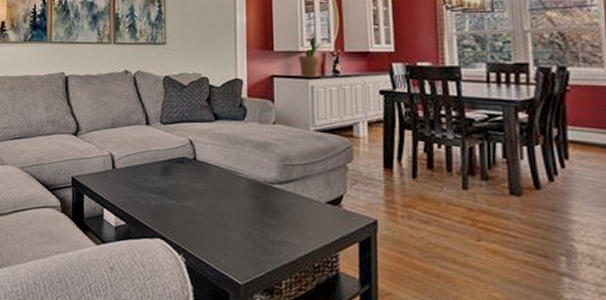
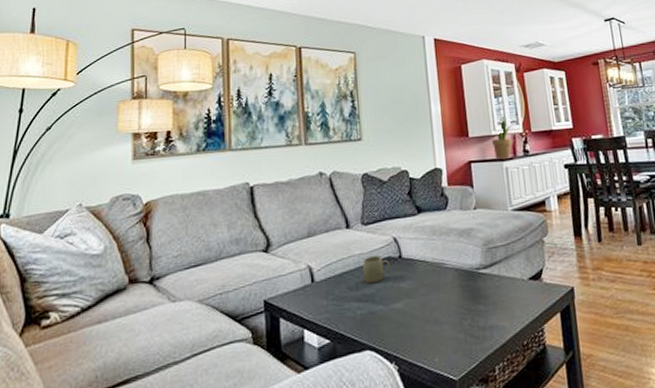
mug: none [159,154,185,179] -> present [363,256,391,284]

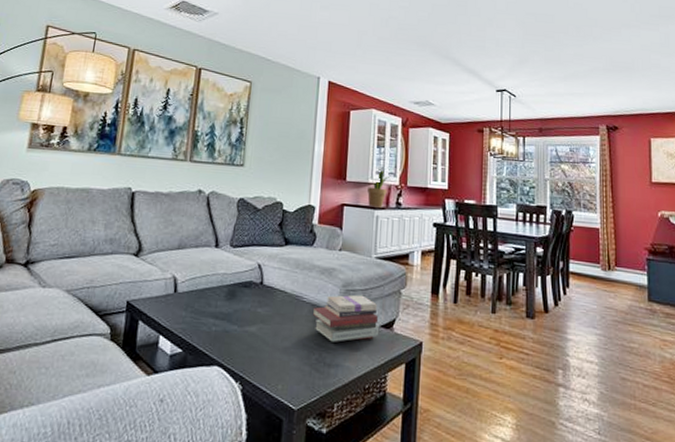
mug: present [363,256,391,284] -> none [223,278,251,304]
books: none [457,250,528,304] -> present [312,295,378,342]

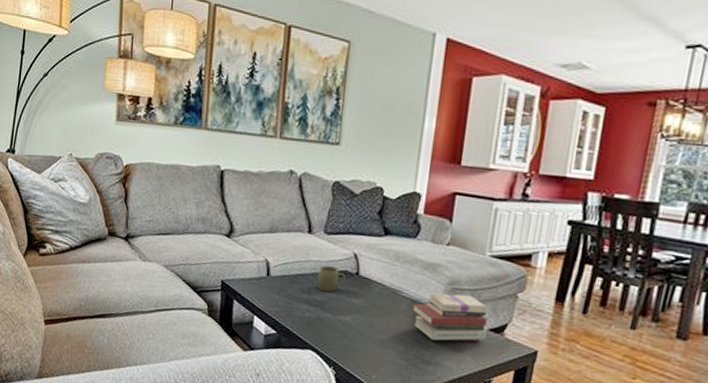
mug: none [223,278,251,304] -> present [317,265,346,292]
potted plant: present [367,169,391,208] -> none [486,152,518,199]

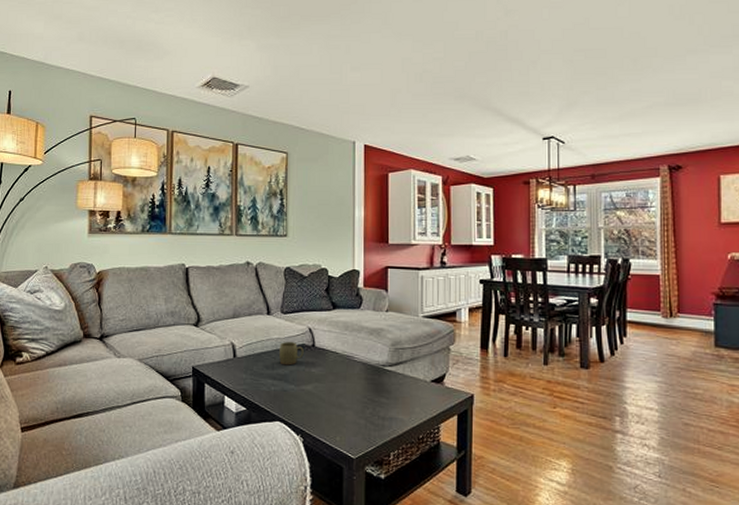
books: present [412,293,487,343] -> none [364,352,429,397]

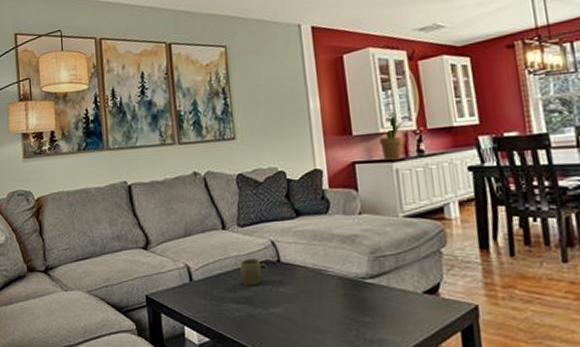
potted plant: none [411,230,434,268] -> present [380,115,405,160]

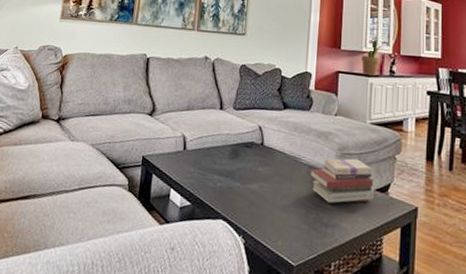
mug: present [240,259,269,286] -> none [227,138,253,162]
books: none [340,260,422,315] -> present [310,158,374,203]

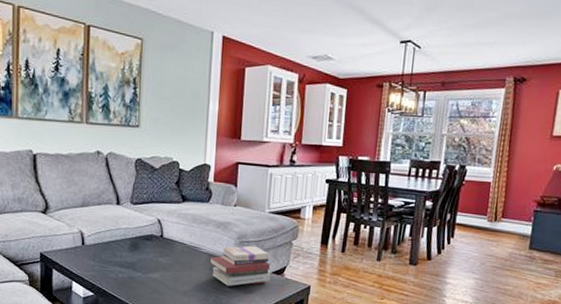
potted plant: present [361,38,384,76] -> none [262,128,285,166]

